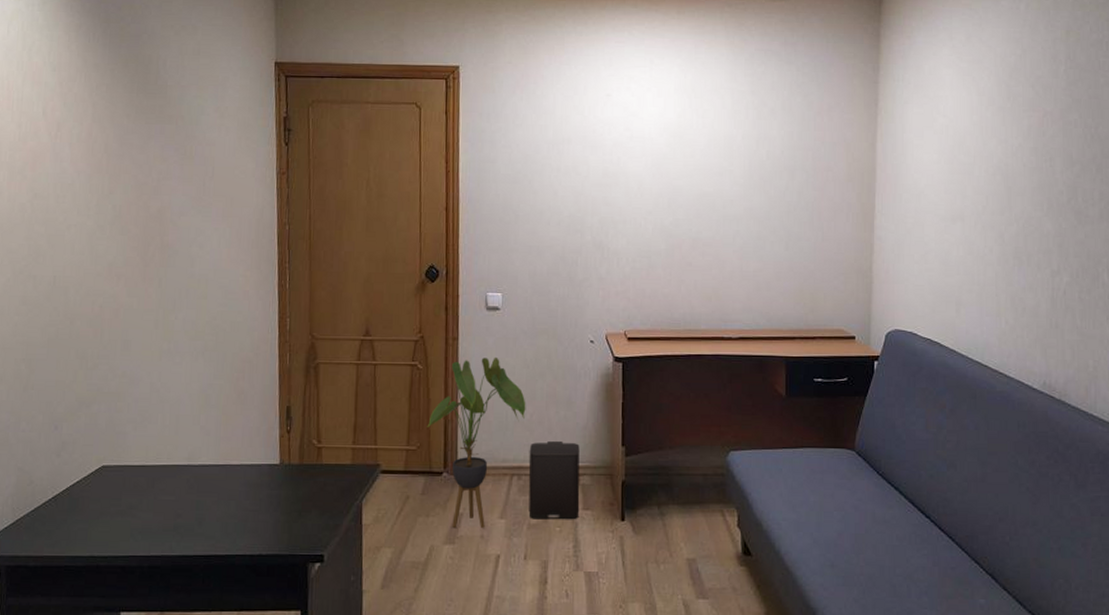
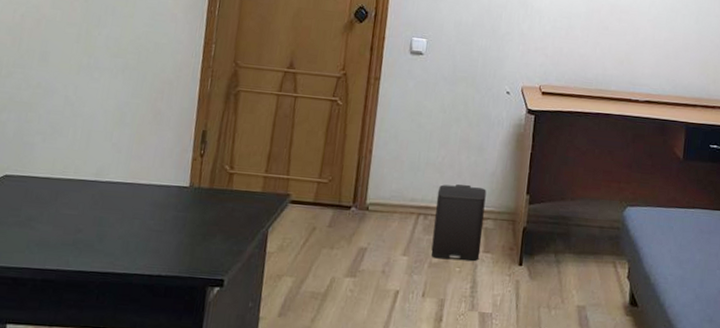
house plant: present [427,356,526,529] -> none [340,99,440,264]

